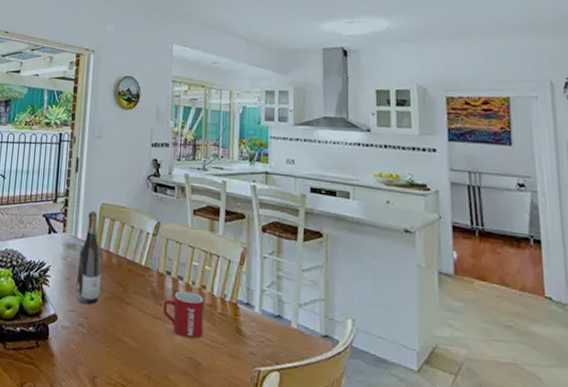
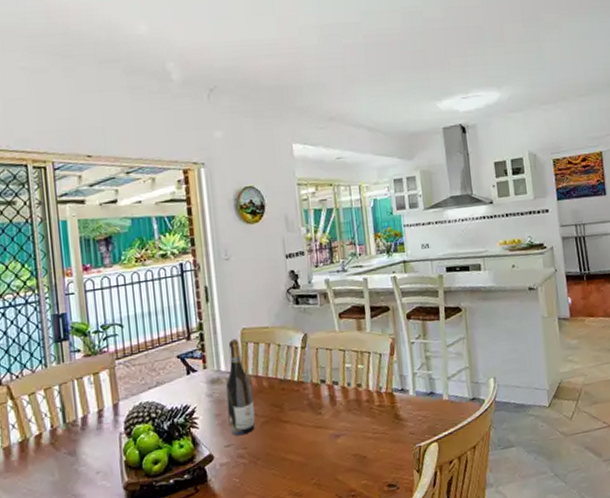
mug: present [163,290,204,339] -> none [322,393,364,438]

